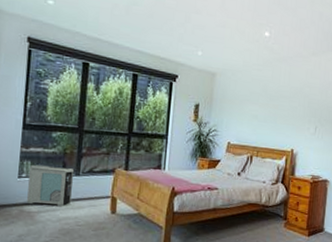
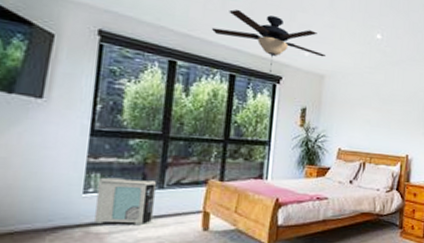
ceiling fan: none [117,14,218,72] -> present [211,9,327,73]

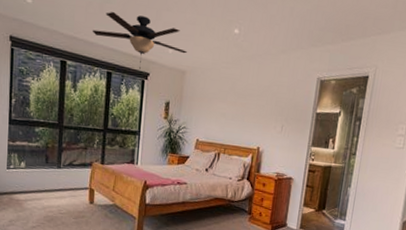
air purifier: present [95,177,157,224] -> none [16,157,56,195]

